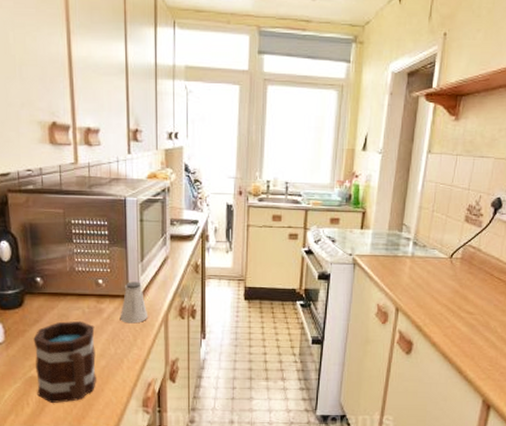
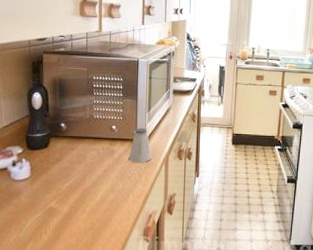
mug: present [33,321,96,403] -> none [54,160,107,231]

